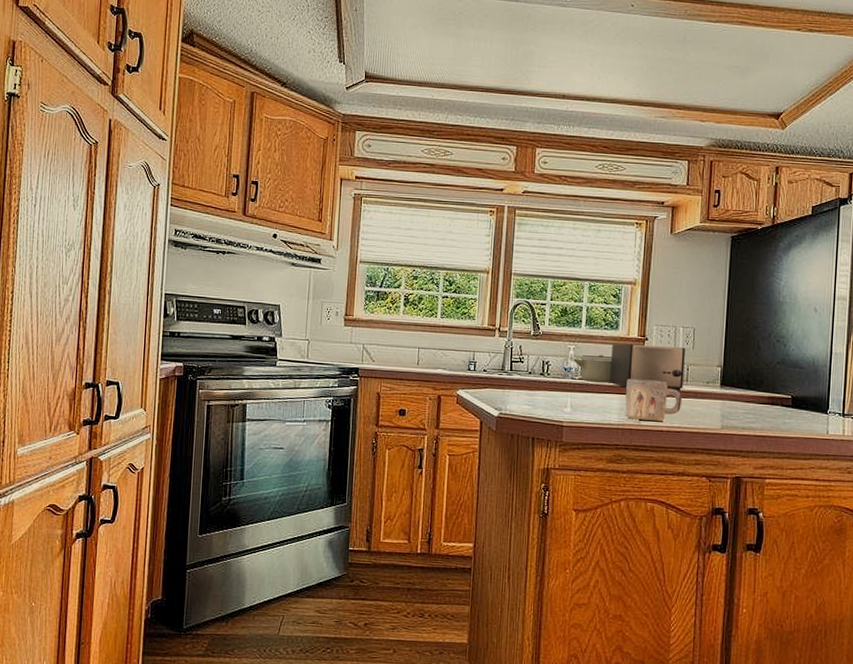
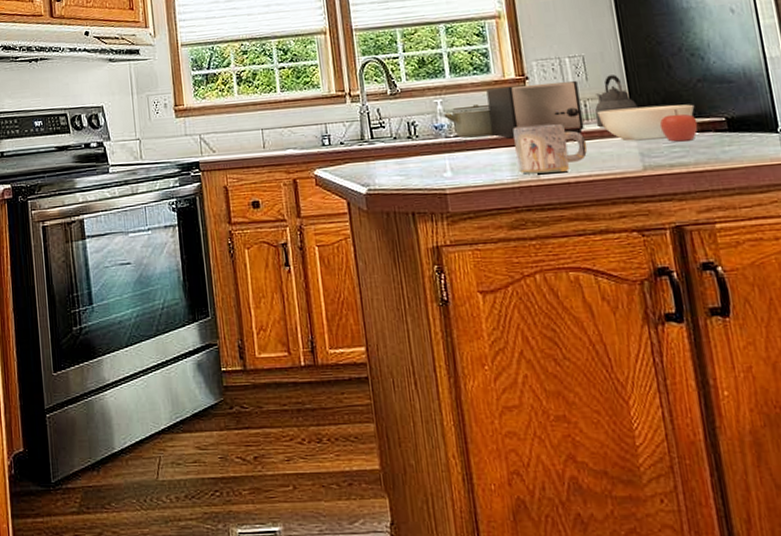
kettle: none [693,347,728,390] -> present [594,75,638,128]
bowl: none [695,375,771,407] -> present [596,104,695,142]
fruit: none [741,384,770,411] -> present [659,109,698,143]

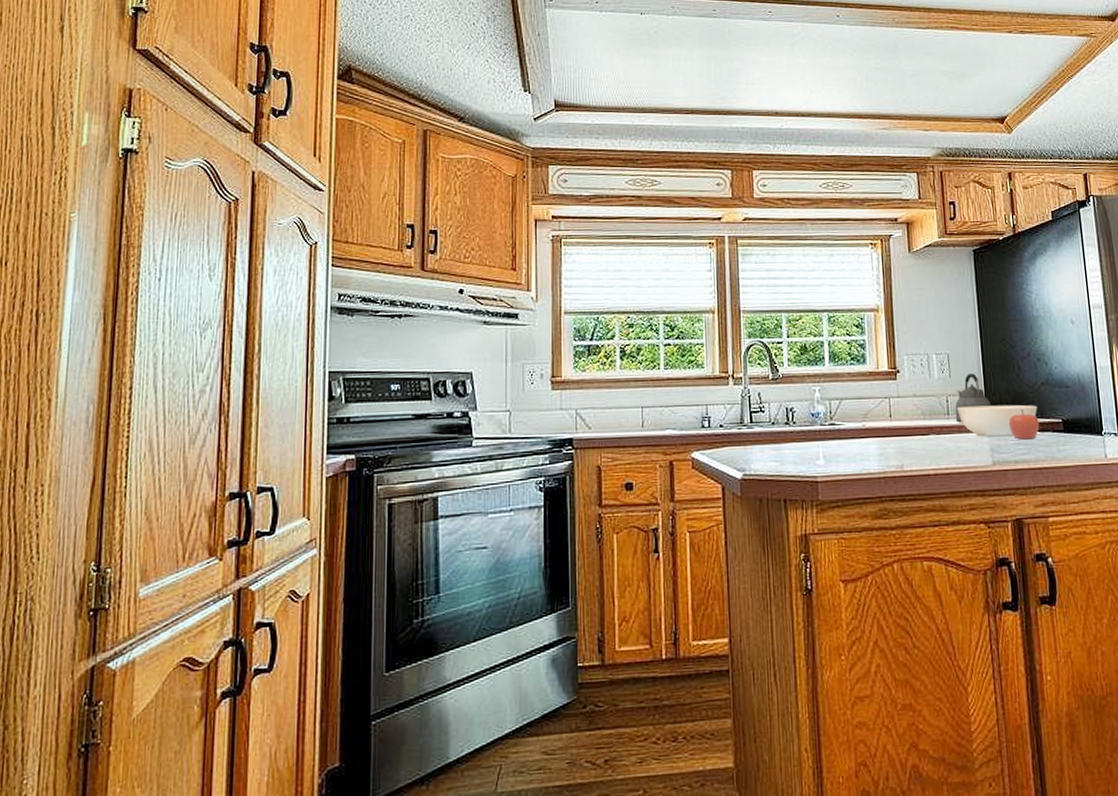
saucepan: present [444,105,496,139] -> none [821,394,867,428]
toaster: present [486,80,585,139] -> none [861,376,945,429]
mug: present [513,124,588,175] -> none [882,417,947,466]

